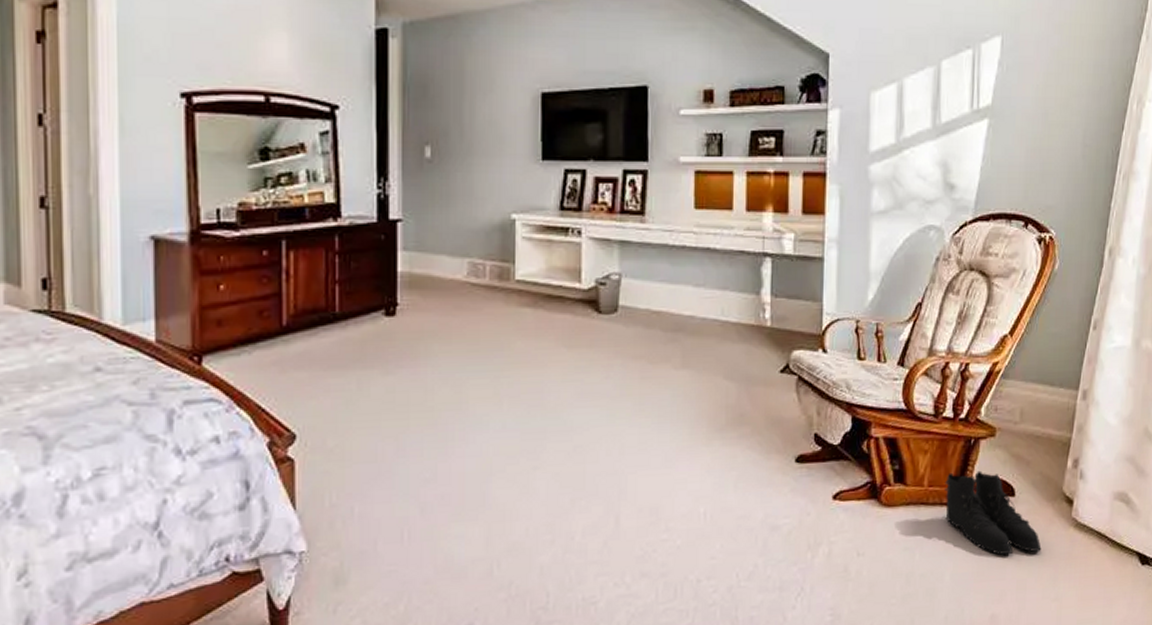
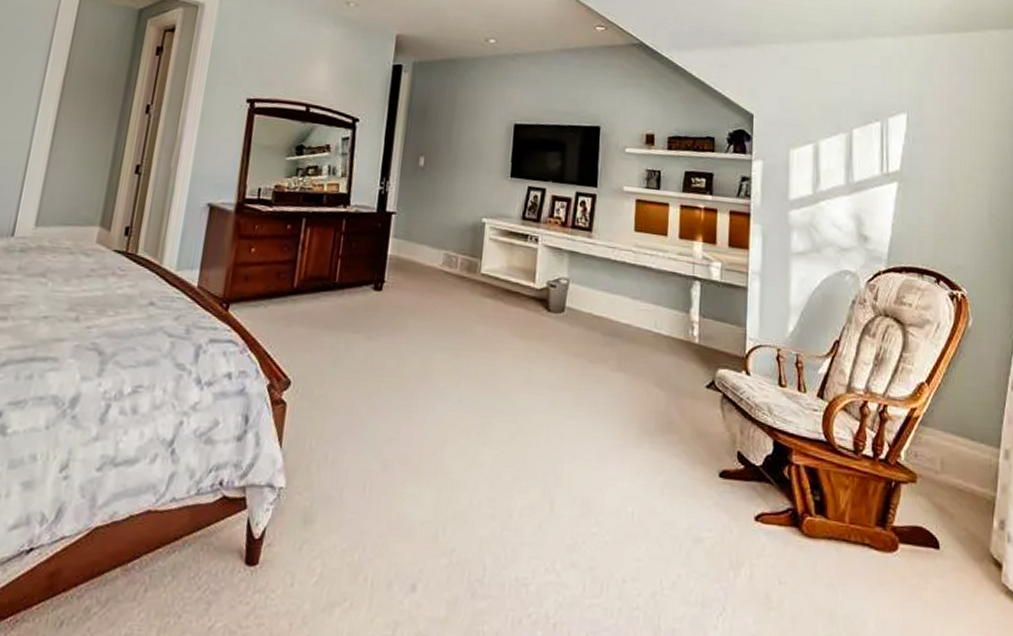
boots: present [945,470,1042,555] -> none [867,512,971,614]

